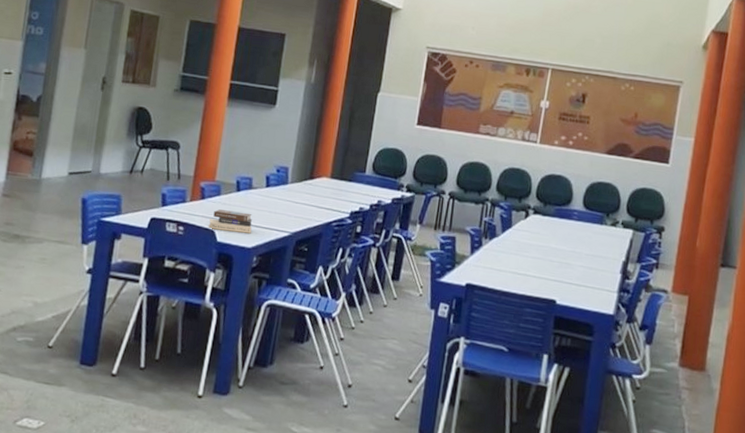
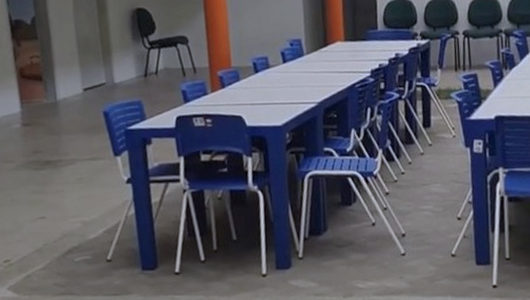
books: present [208,209,253,234] -> none [235,92,279,116]

